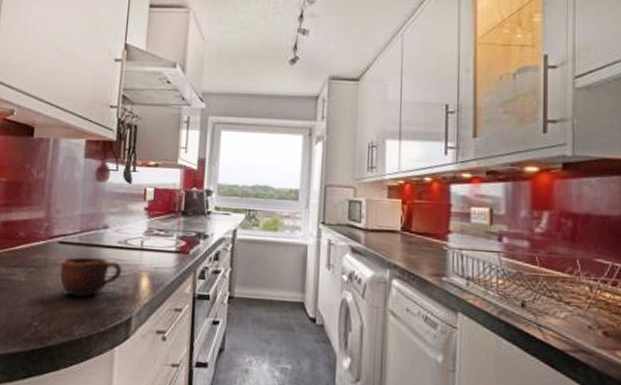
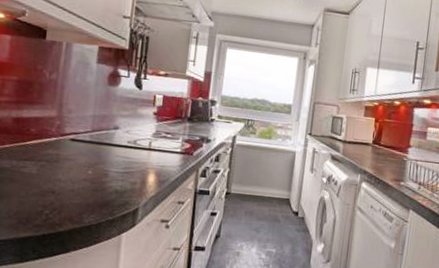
mug: present [59,256,122,297] -> none [70,153,131,189]

